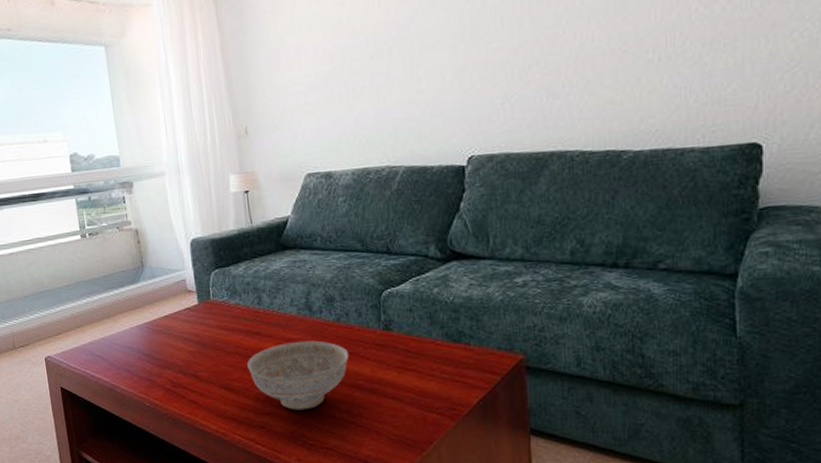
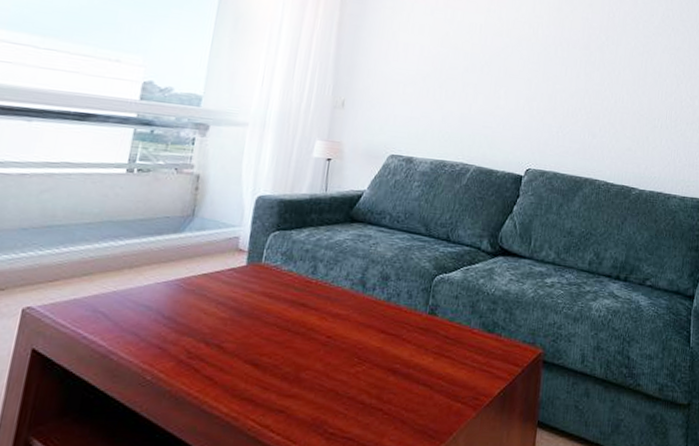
decorative bowl: present [247,340,349,410] -> none [283,317,392,394]

